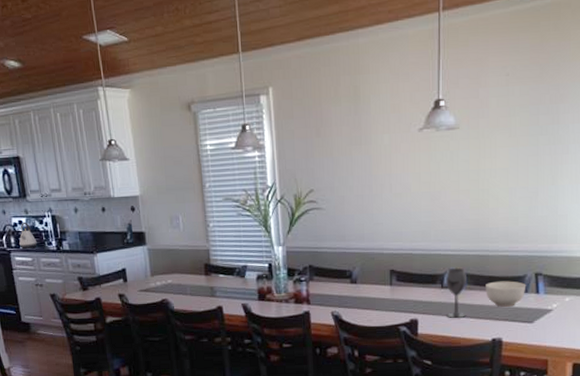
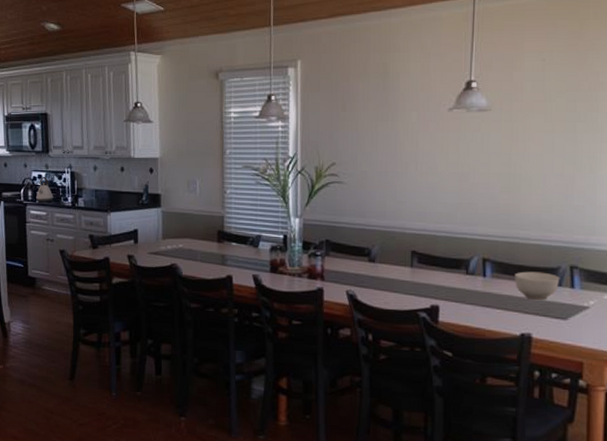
wine glass: present [446,268,466,318] -> none [471,254,494,308]

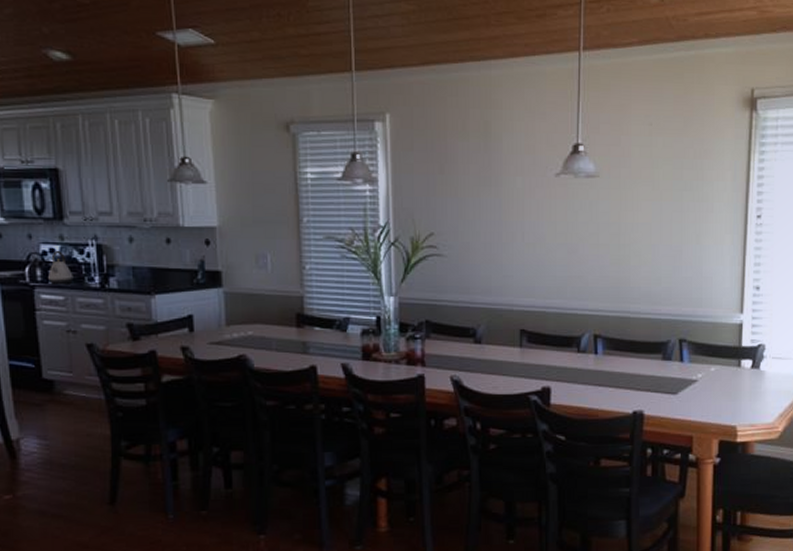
bowl: present [515,271,560,300] -> none [626,346,670,375]

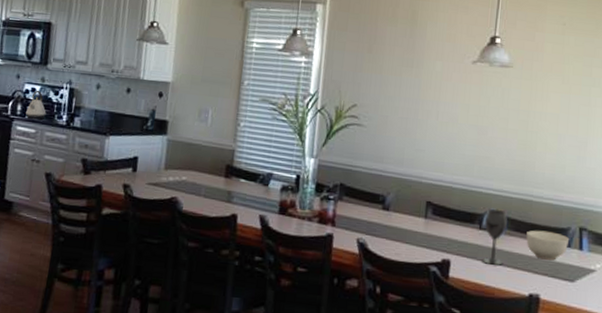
wine glass: none [583,331,605,387] -> present [482,209,508,265]
bowl: none [626,346,670,375] -> present [526,230,570,261]

